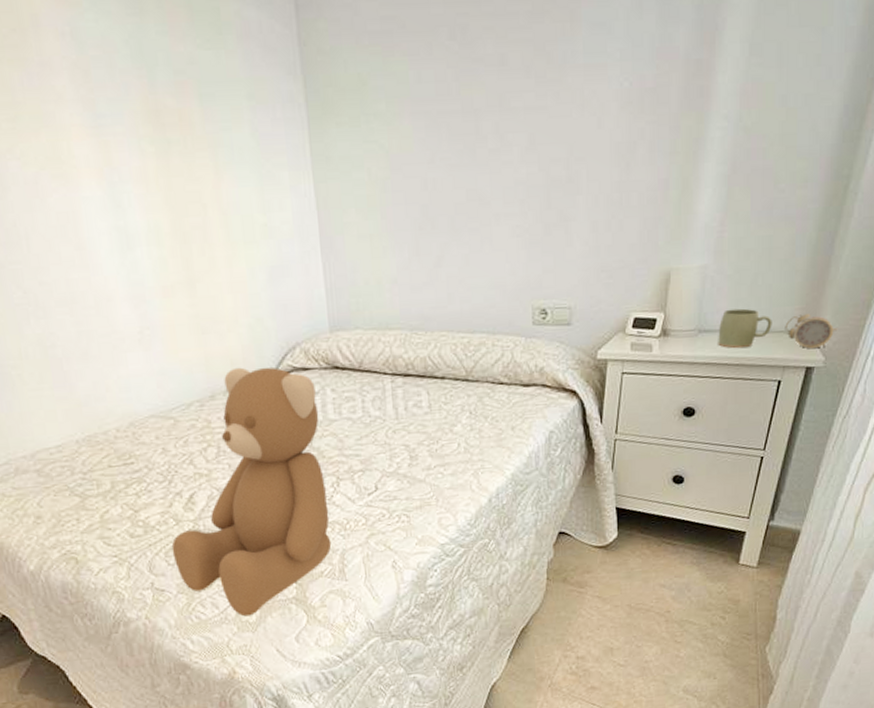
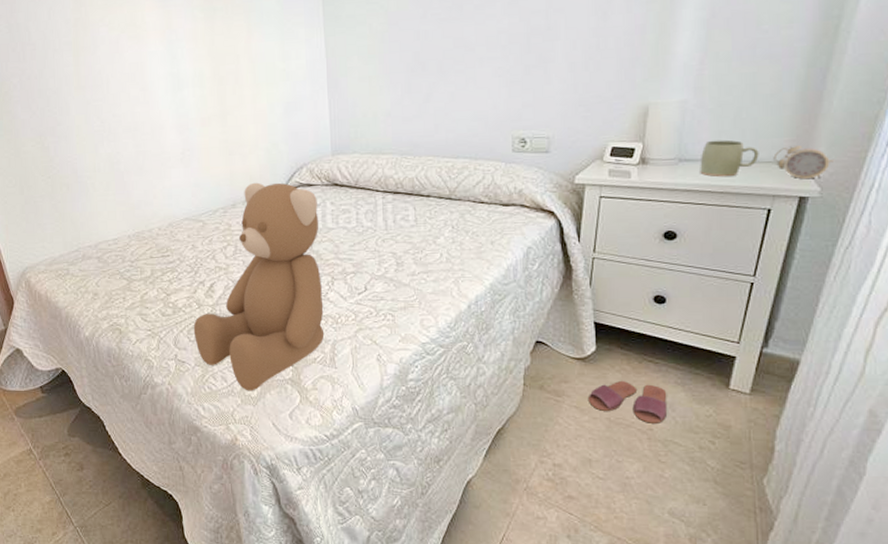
slippers: none [611,565,684,606] -> present [589,380,668,423]

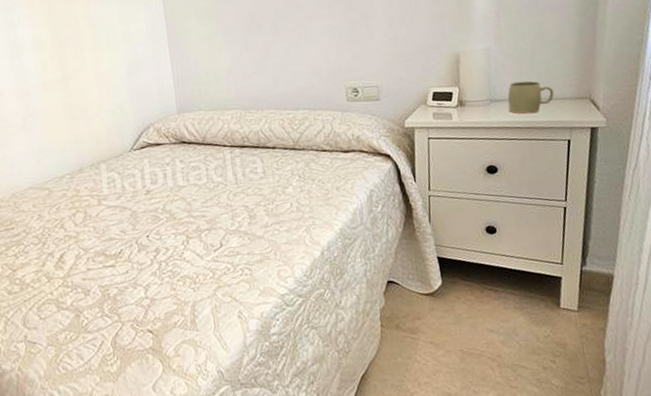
teddy bear: present [193,182,325,391] -> none [43,144,184,367]
slippers: present [589,380,668,423] -> none [441,310,511,350]
alarm clock: present [773,146,835,180] -> none [565,83,613,112]

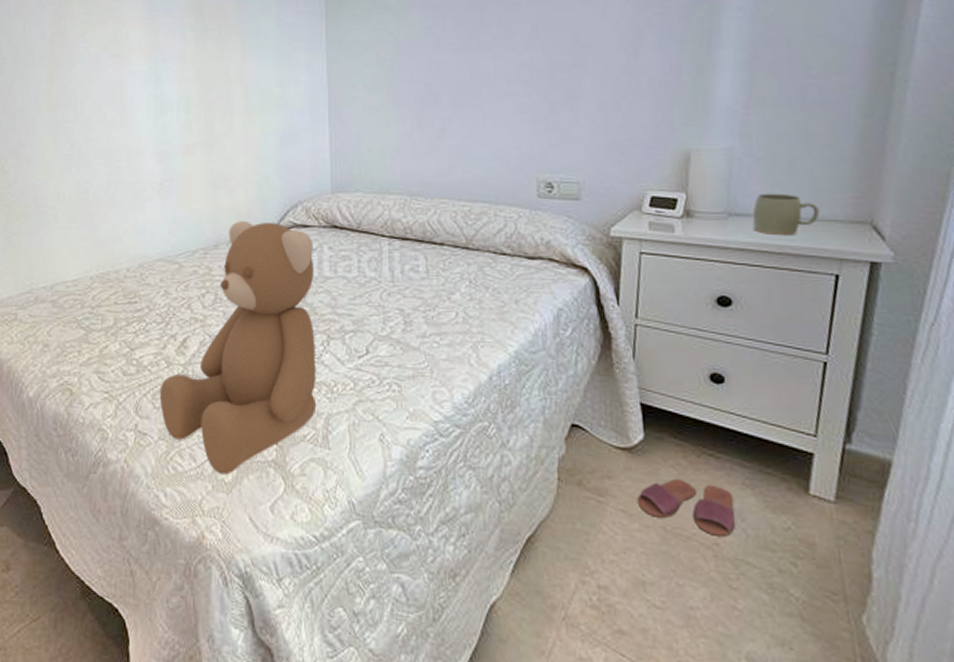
teddy bear: none [43,144,184,367] -> present [159,220,317,475]
slippers: none [441,310,511,350] -> present [638,478,736,536]

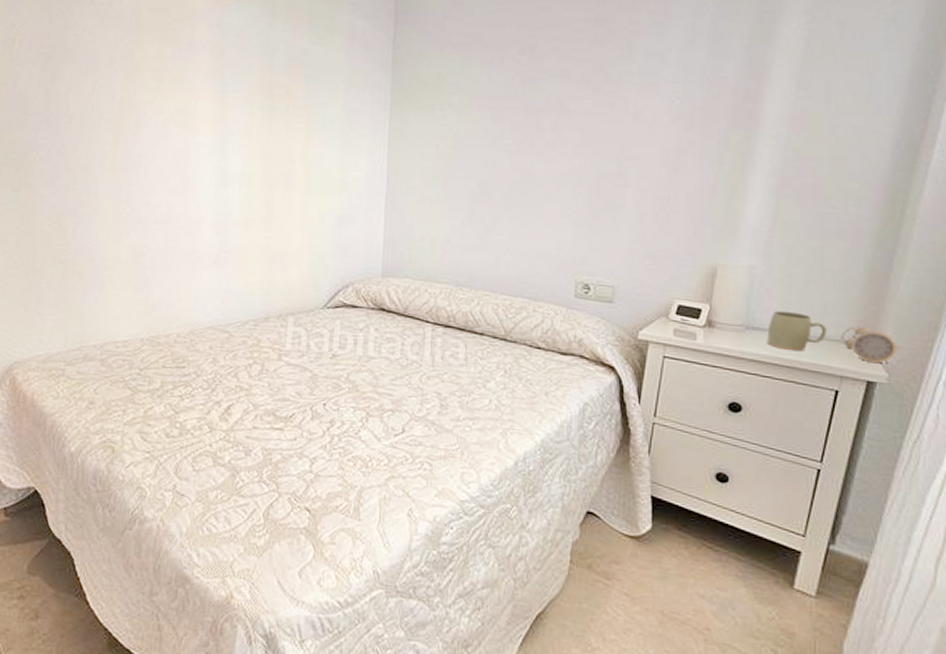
teddy bear: present [159,220,317,475] -> none [199,296,360,539]
slippers: present [638,478,736,536] -> none [641,567,727,623]
alarm clock: none [836,203,907,242] -> present [841,326,902,364]

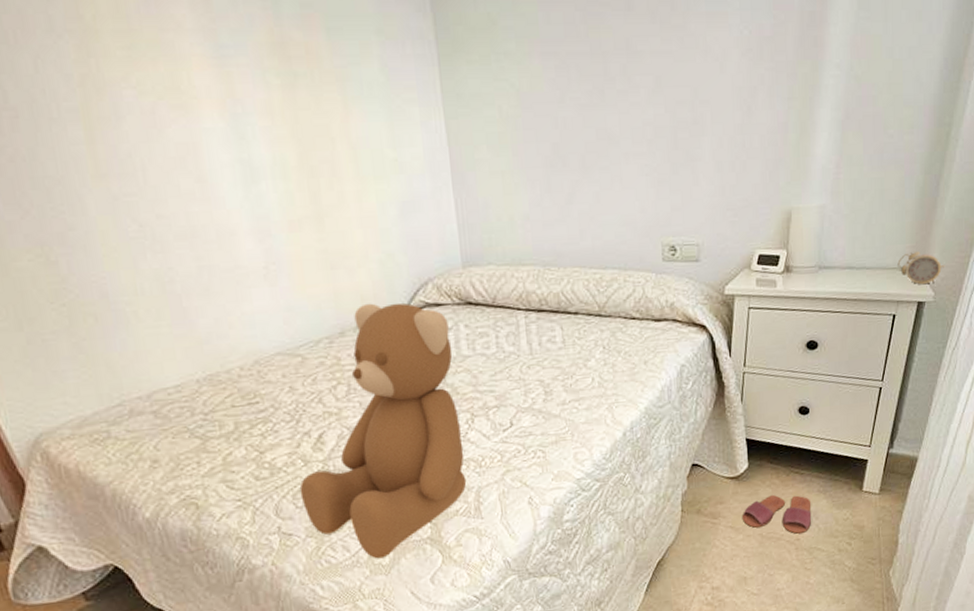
teddy bear: none [199,296,360,539] -> present [299,302,467,559]
slippers: none [641,567,727,623] -> present [743,494,812,534]
mug: present [767,310,827,351] -> none [837,246,886,284]

